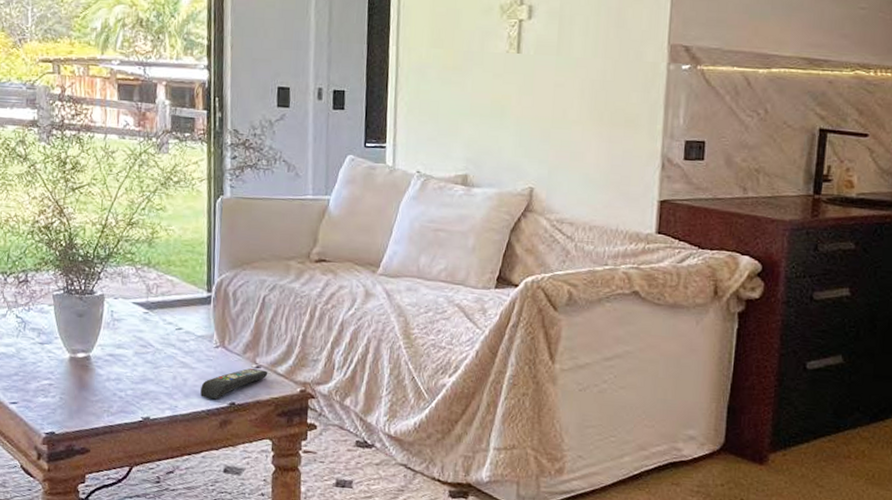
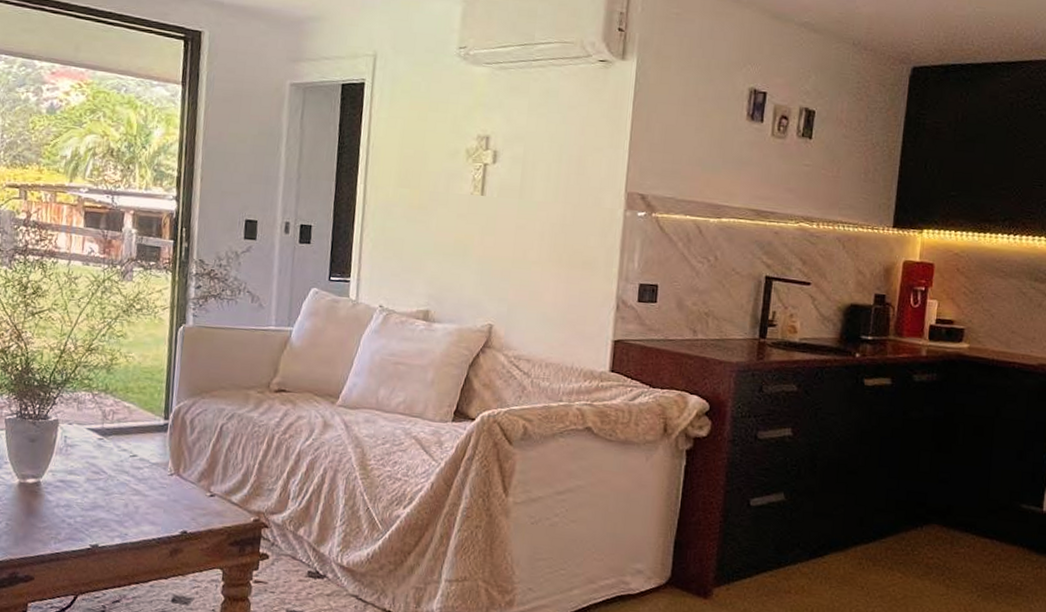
remote control: present [200,368,268,400] -> none [152,497,222,528]

